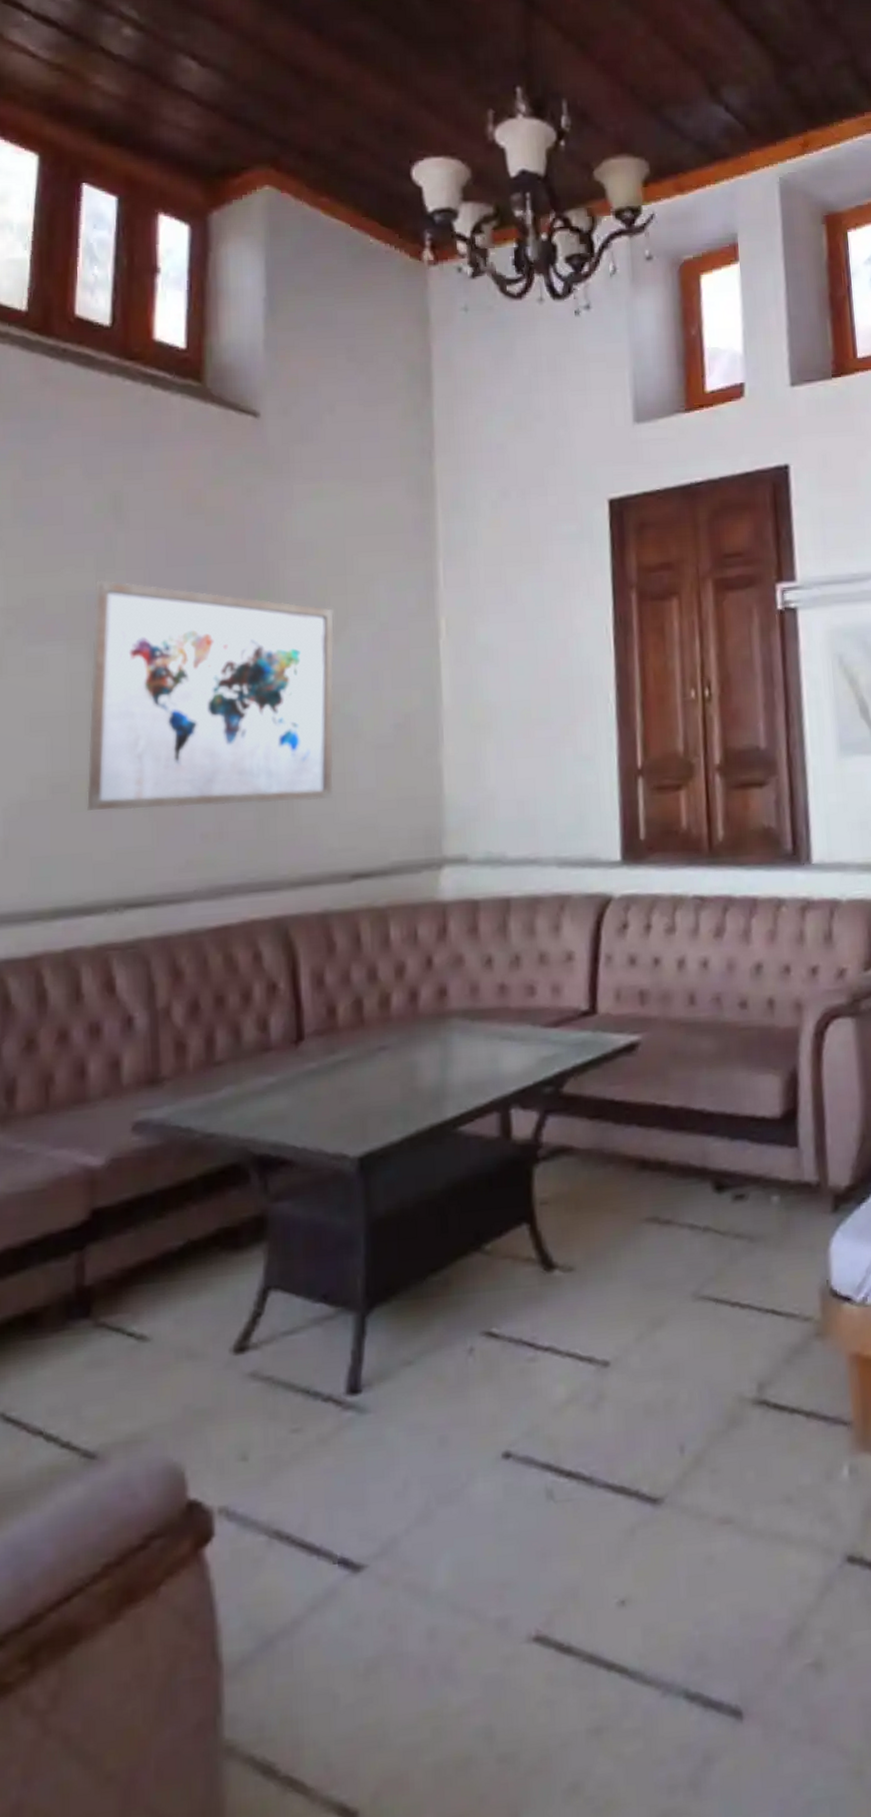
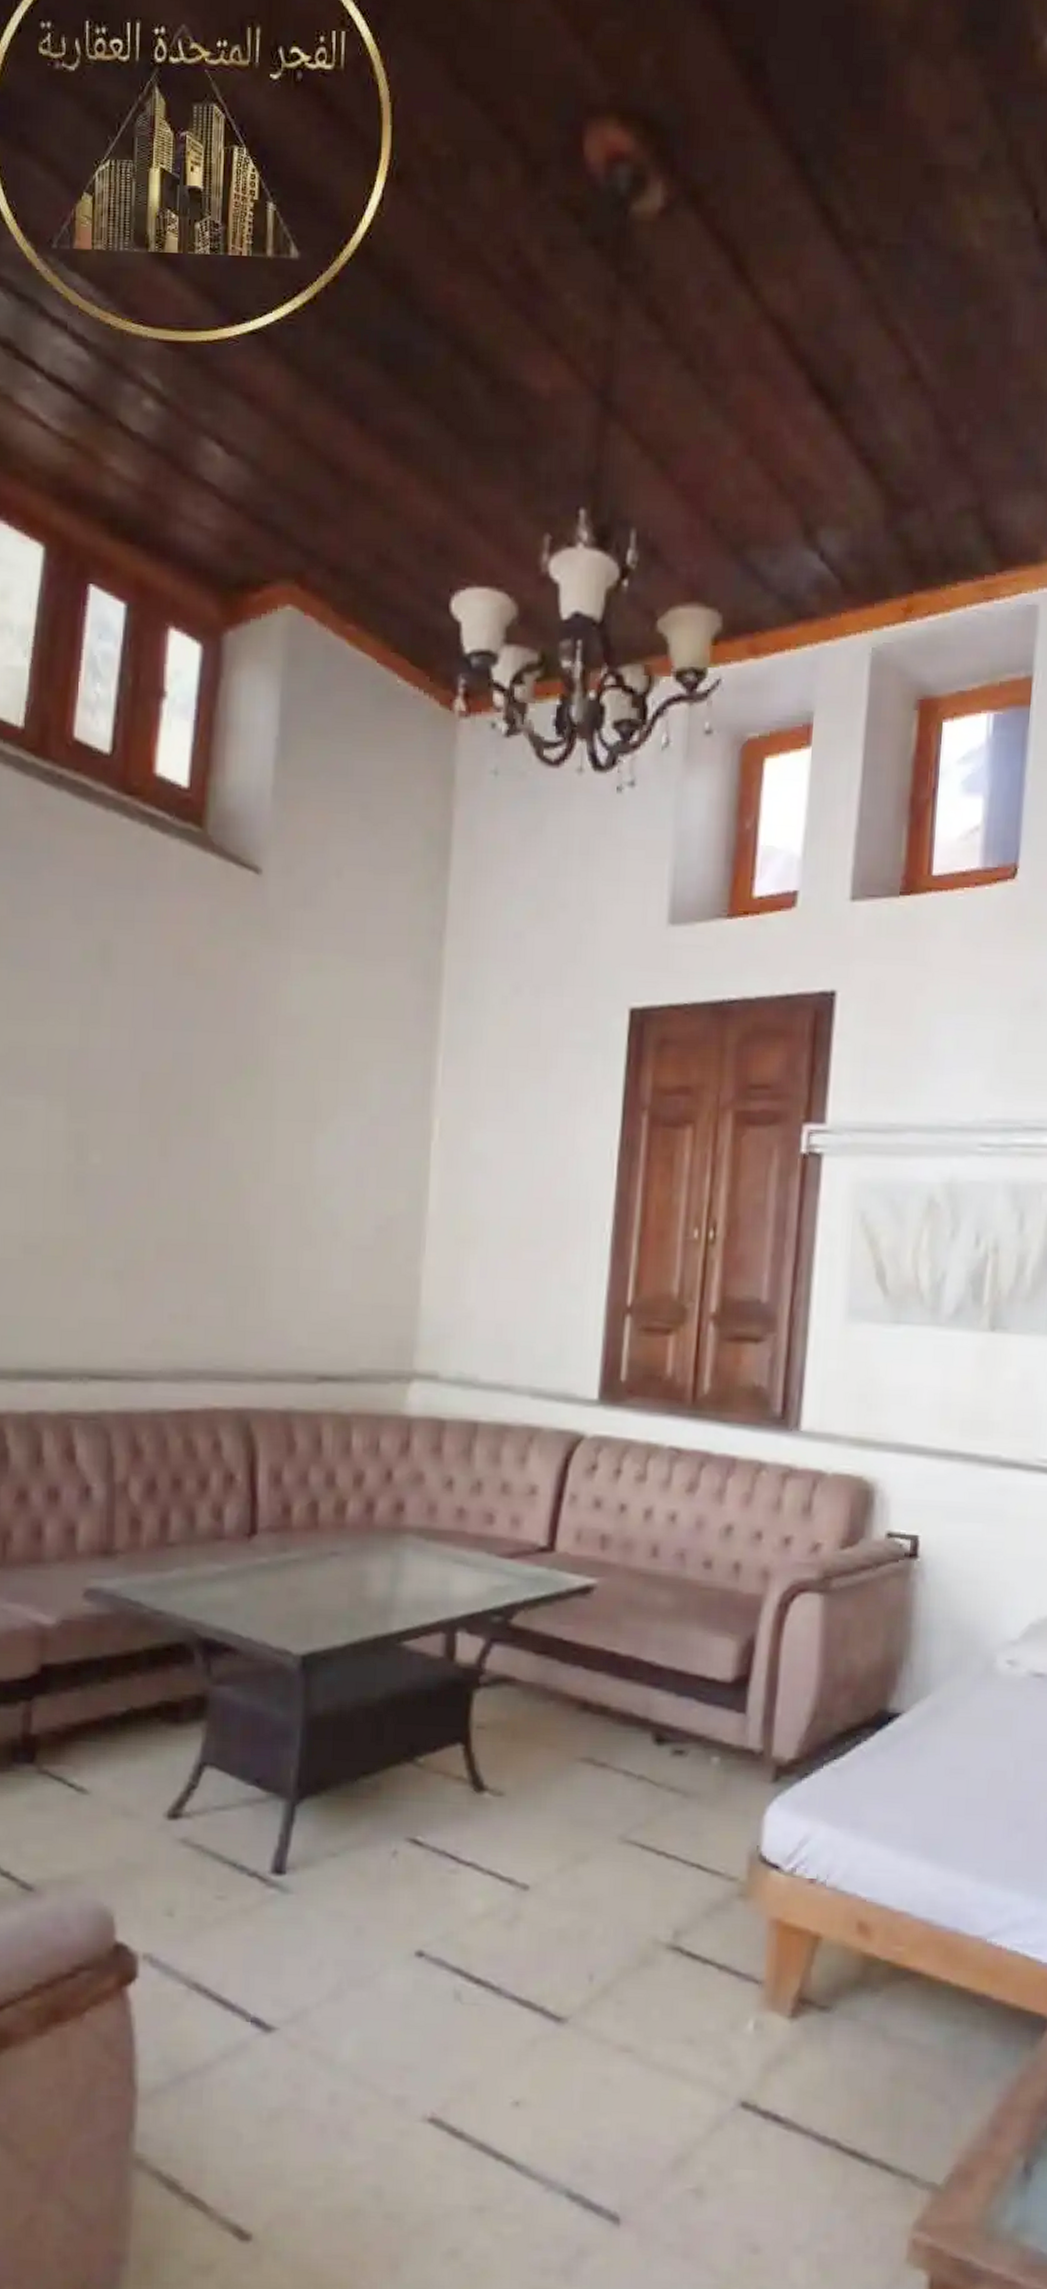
wall art: present [87,580,334,811] -> none [58,1035,322,1296]

